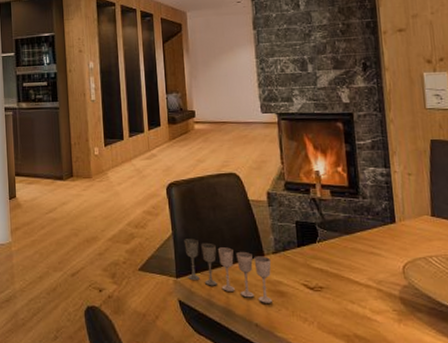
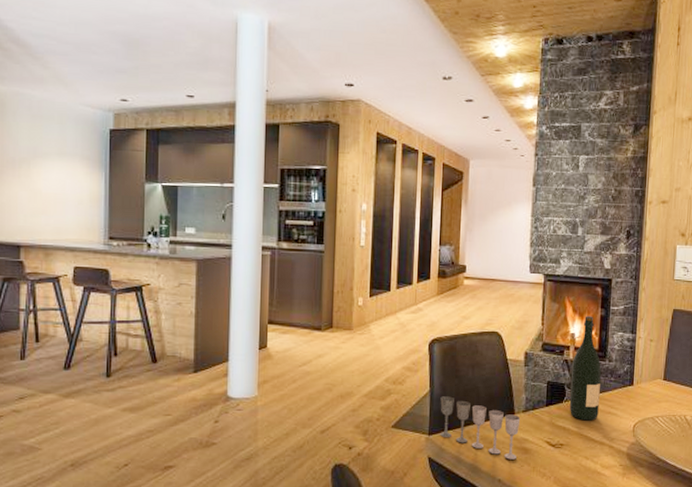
wine bottle: none [320,152,359,262] -> present [569,316,601,421]

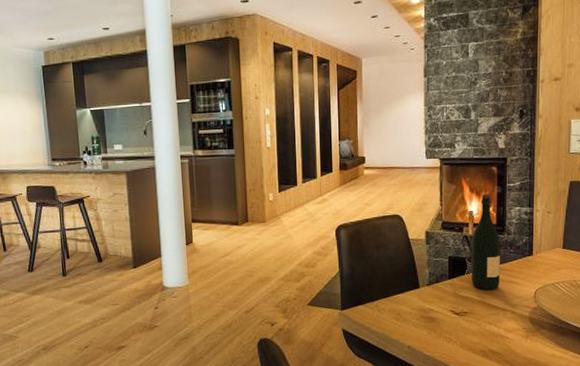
wine glass: present [440,396,521,460] -> none [350,275,425,328]

